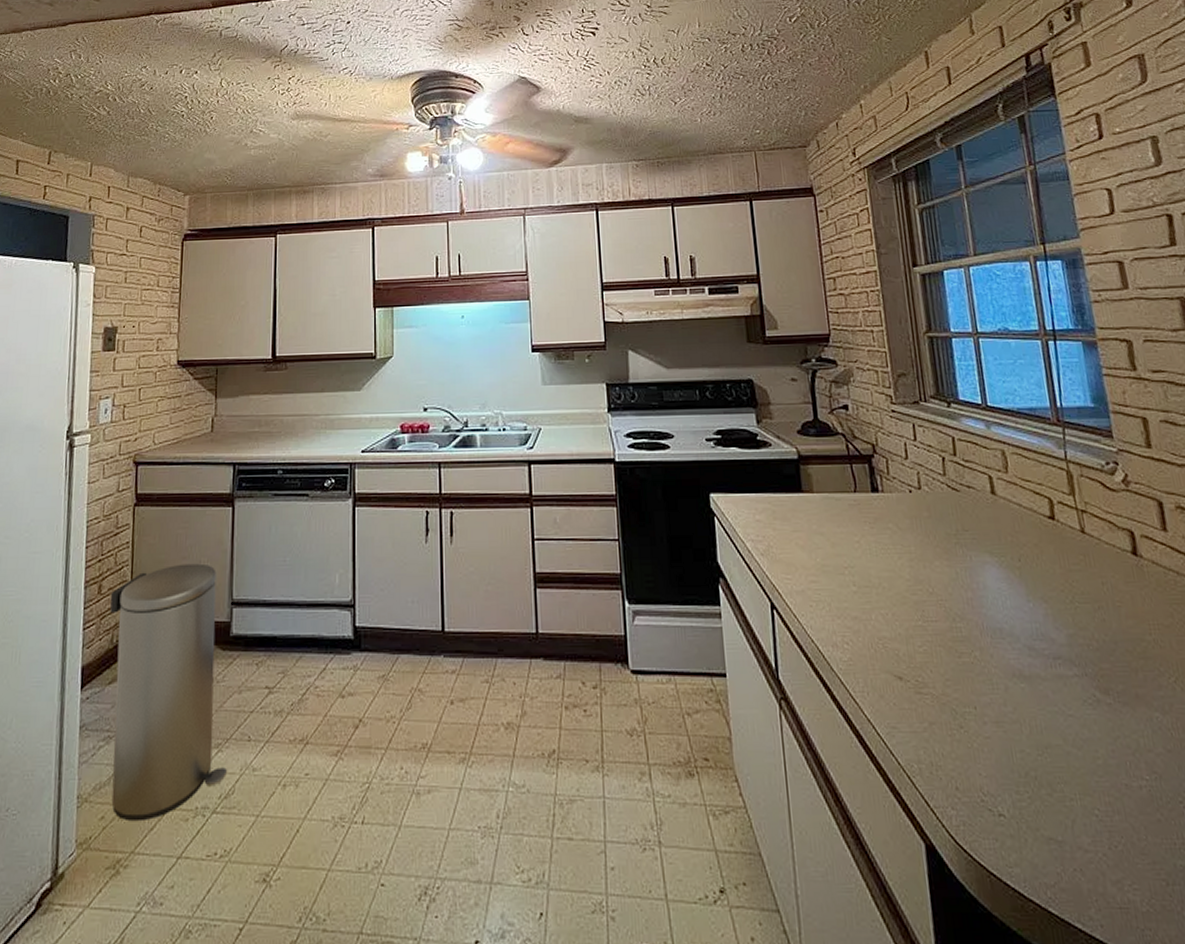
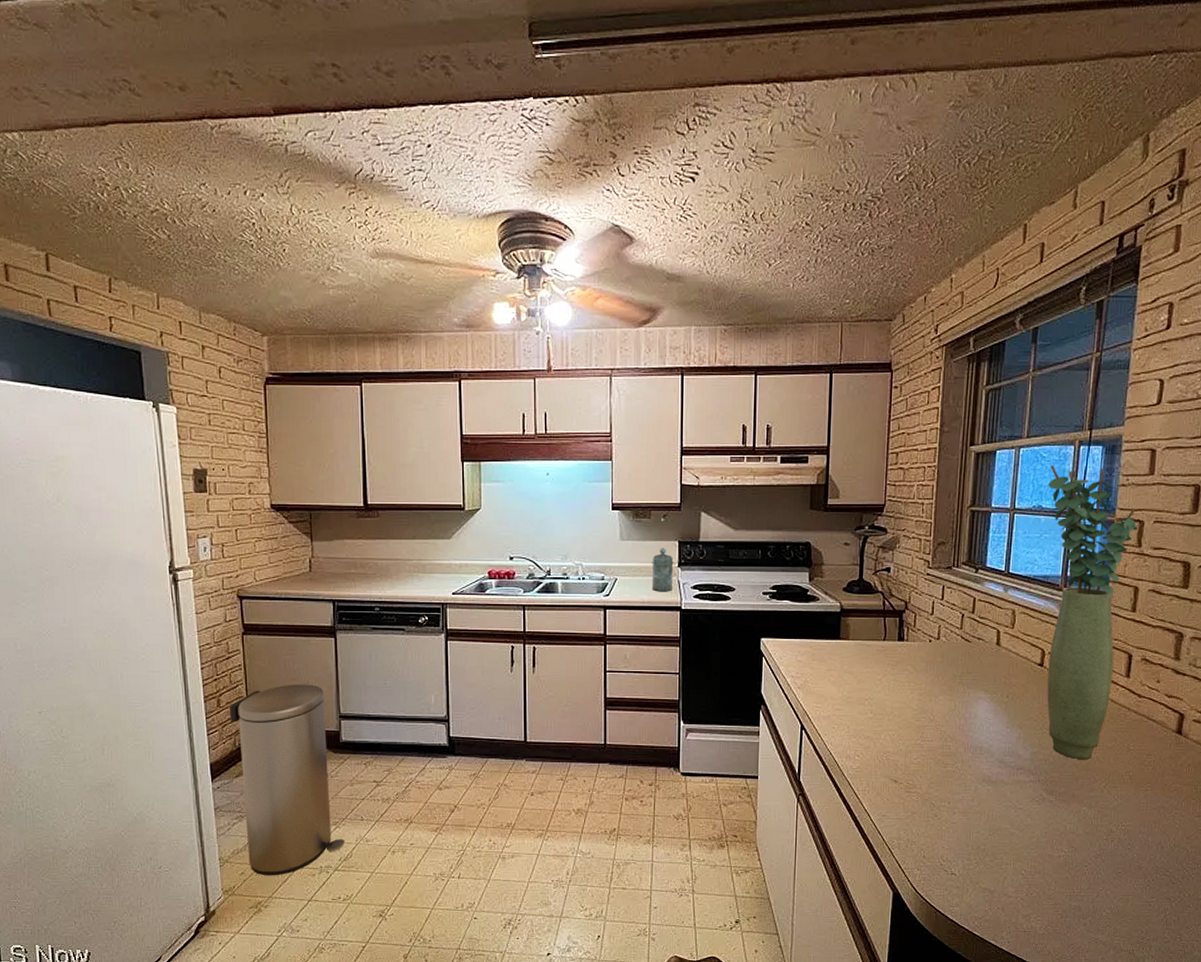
canister: none [578,391,603,442] -> present [651,548,674,592]
vase: none [1008,283,1153,645] -> present [1047,464,1139,760]

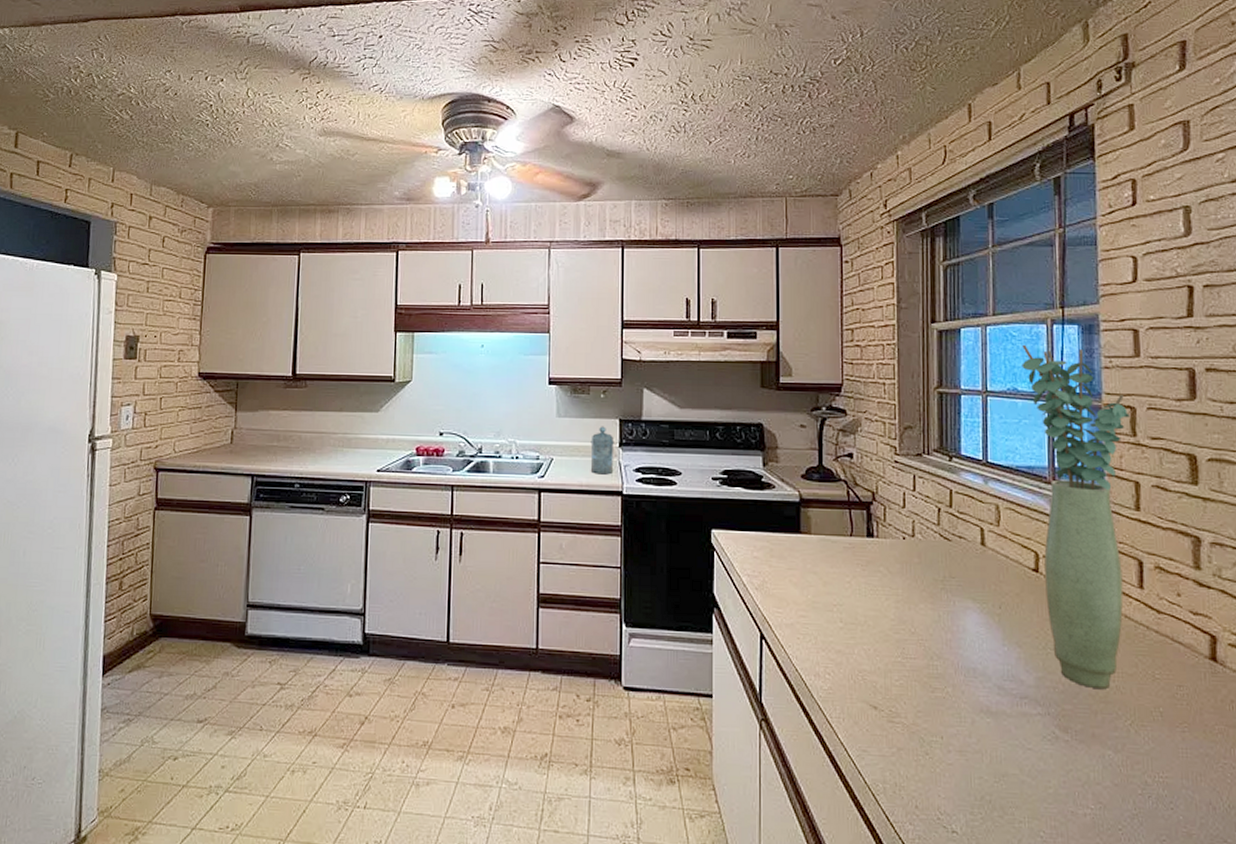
pedal bin: present [230,684,345,875] -> none [131,566,239,795]

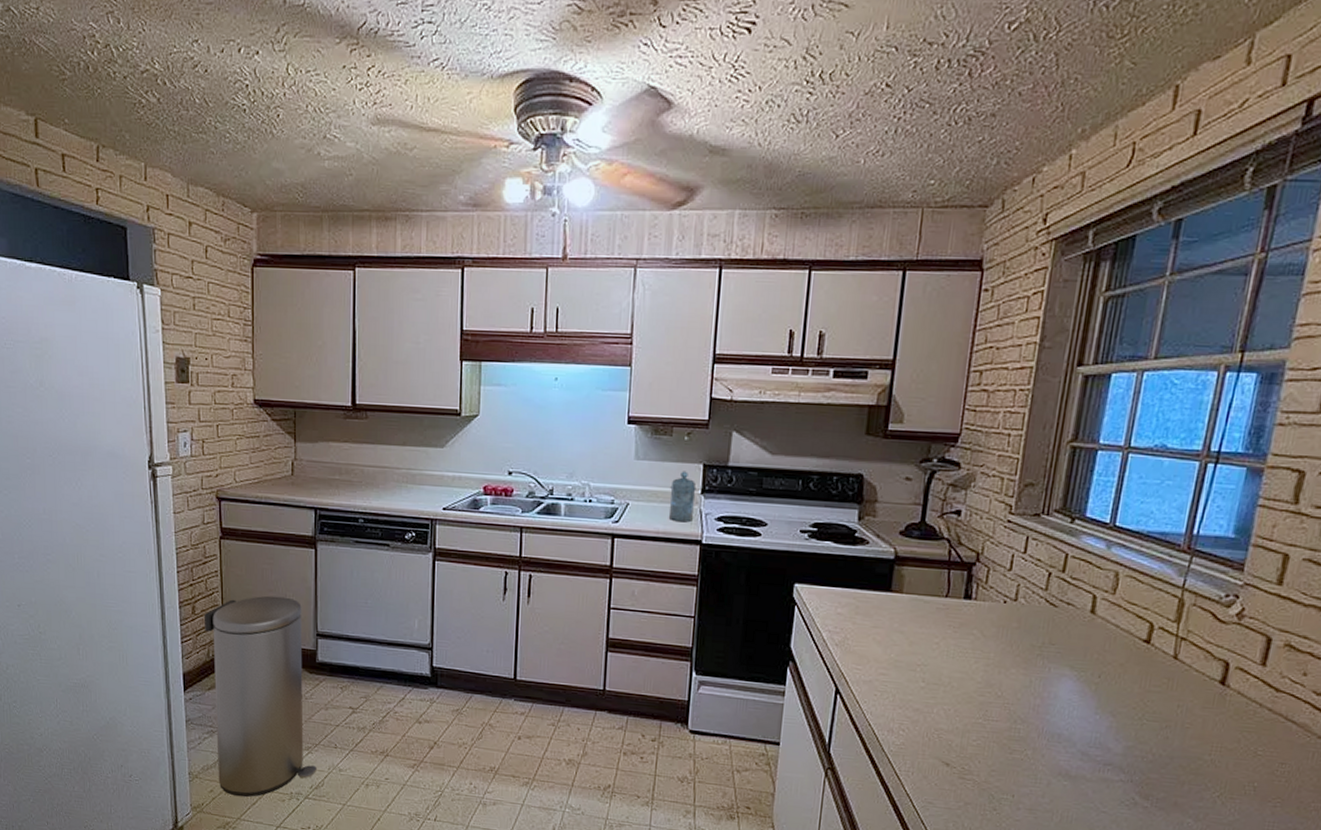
pedal bin: none [131,566,239,795] -> present [205,595,316,797]
vase: present [1022,344,1131,690] -> none [1149,394,1297,762]

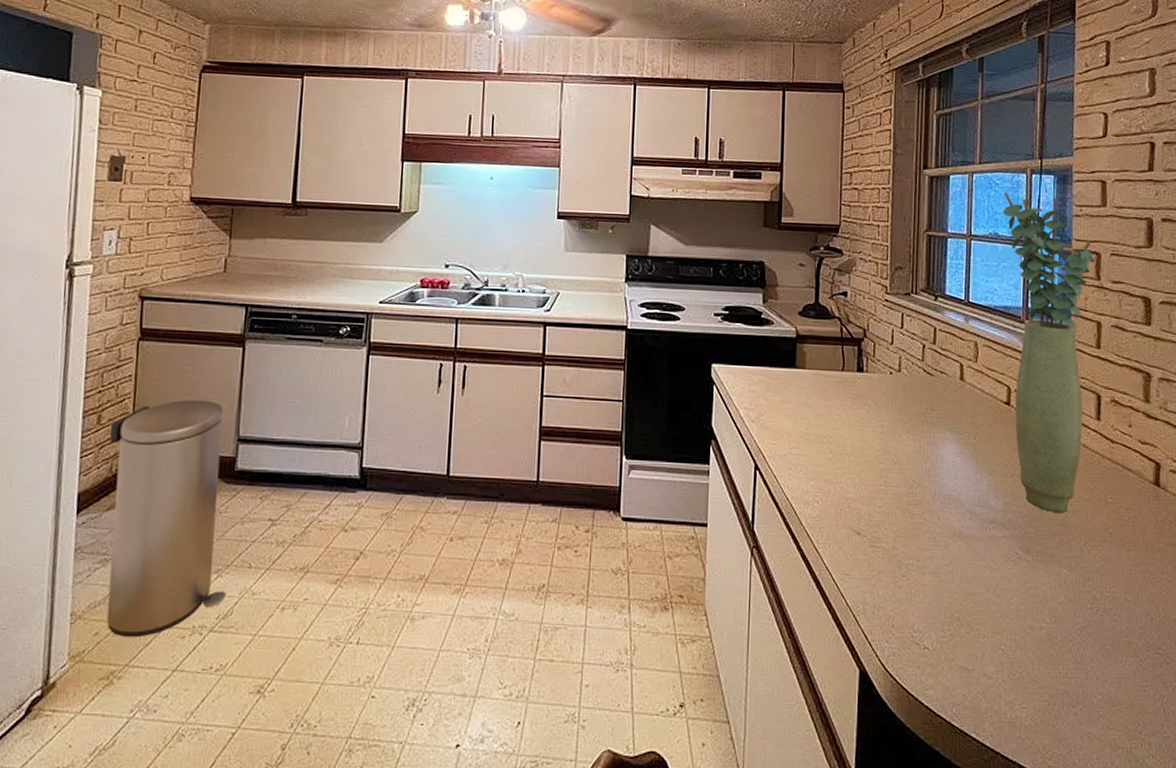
canister: present [668,471,697,523] -> none [596,261,621,309]
vase: none [1149,394,1297,762] -> present [1003,192,1096,513]

